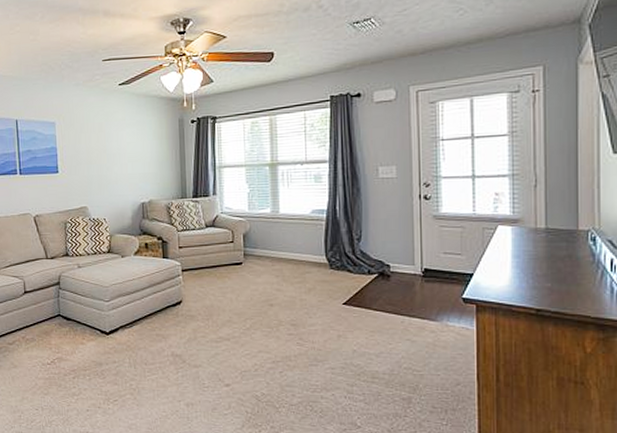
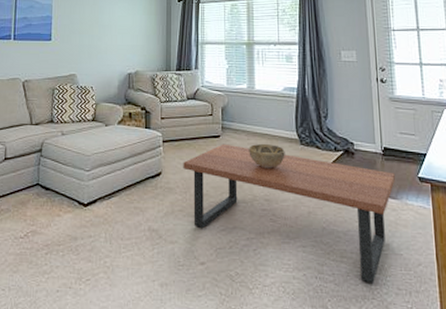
coffee table: none [204,270,435,402] -> present [183,143,395,284]
decorative bowl: none [273,270,313,294] -> present [249,144,285,169]

